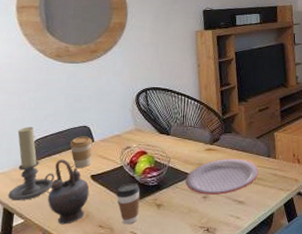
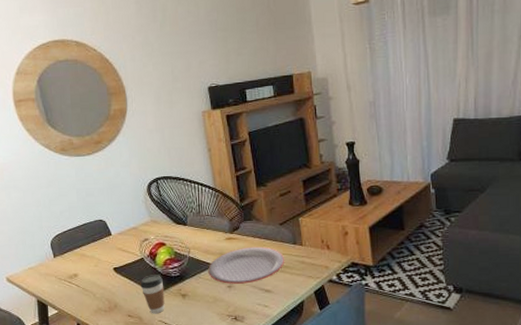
candle holder: present [8,127,54,200] -> none [37,223,79,293]
teapot: present [47,159,90,225] -> none [75,253,115,315]
coffee cup: present [70,136,93,169] -> none [89,230,113,262]

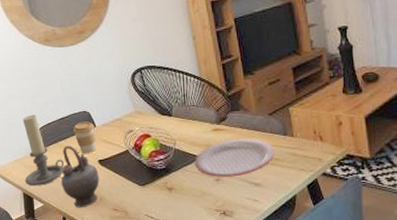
candle holder: none [37,223,79,293] -> present [22,115,64,186]
teapot: none [75,253,115,315] -> present [61,145,100,208]
coffee cup: none [89,230,113,262] -> present [73,121,97,154]
coffee cup: present [140,275,165,314] -> none [125,167,151,208]

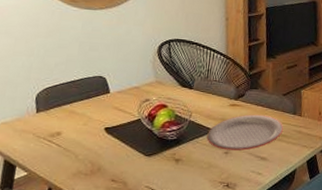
candle holder: present [22,115,64,186] -> none [10,75,64,152]
teapot: present [61,145,100,208] -> none [55,110,103,178]
coffee cup: present [73,121,97,154] -> none [83,87,108,121]

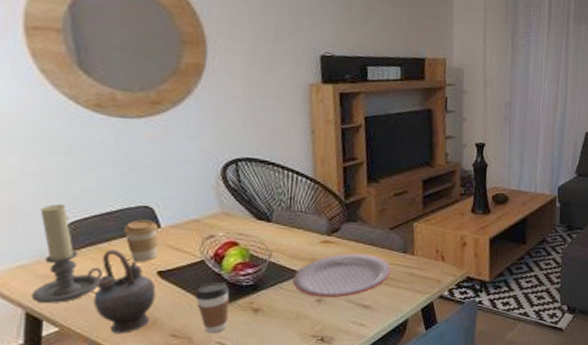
candle holder: none [10,75,64,152] -> present [31,204,102,303]
teapot: none [55,110,103,178] -> present [93,249,156,334]
coffee cup: none [83,87,108,121] -> present [124,219,159,263]
coffee cup: none [131,137,158,179] -> present [195,282,230,334]

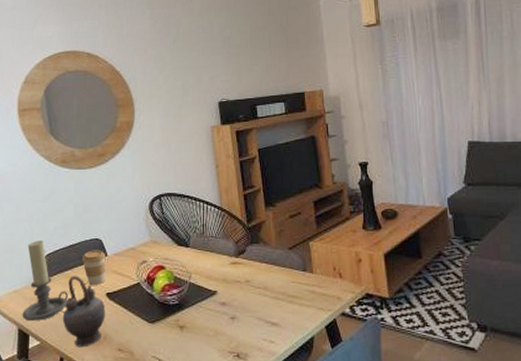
coffee cup: present [195,282,230,334] -> none [134,302,161,349]
plate: present [293,253,392,297] -> none [210,273,294,315]

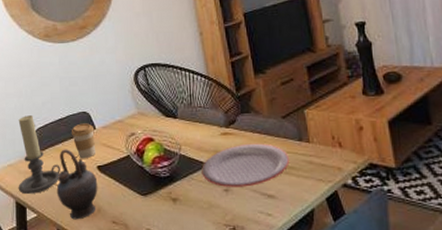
plate: none [210,273,294,315] -> present [201,143,290,187]

